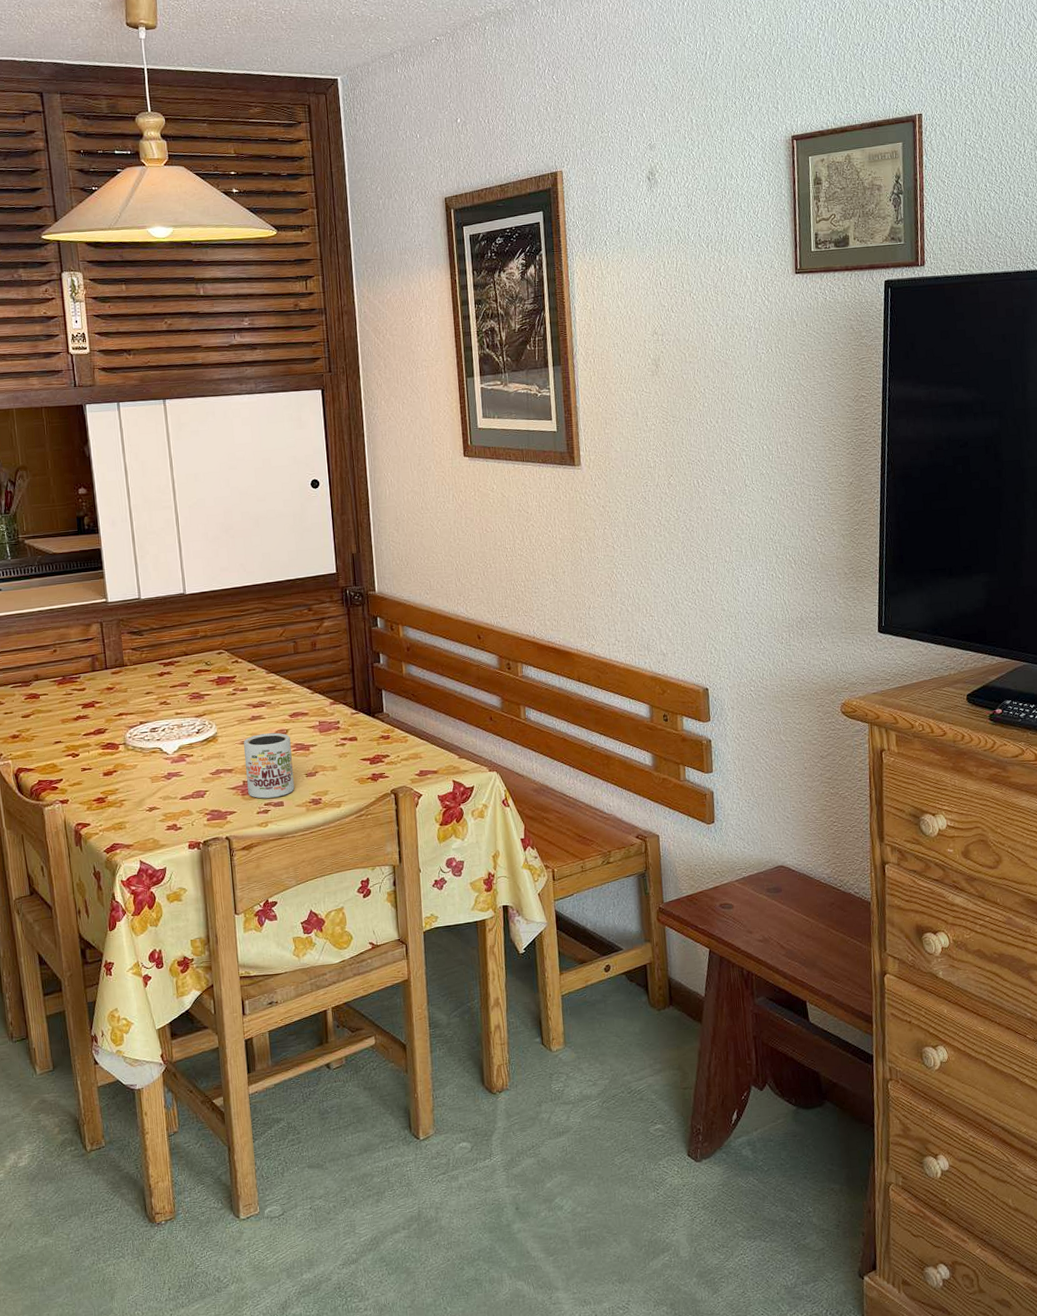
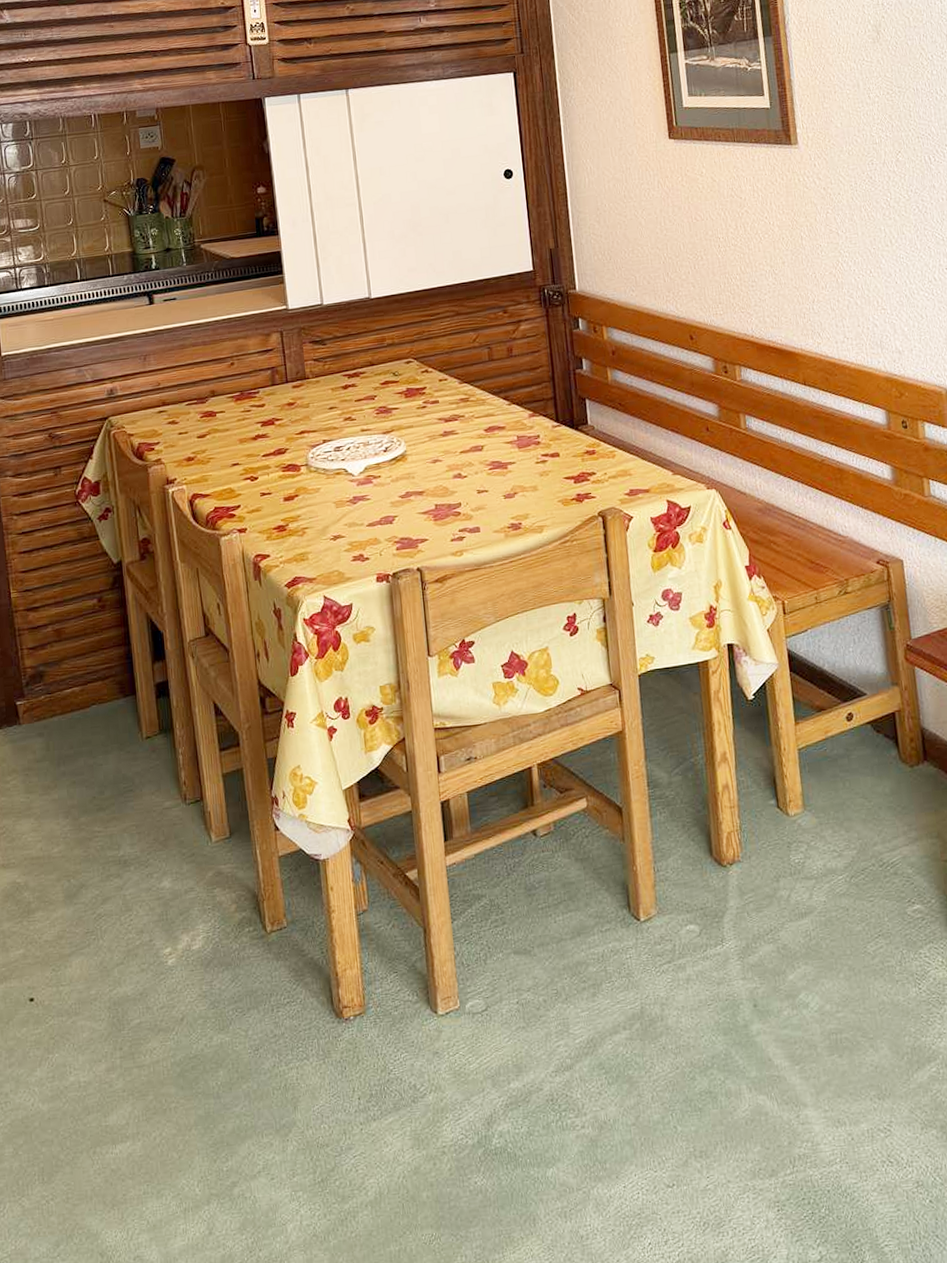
mug: present [243,732,295,799] -> none [434,449,492,524]

